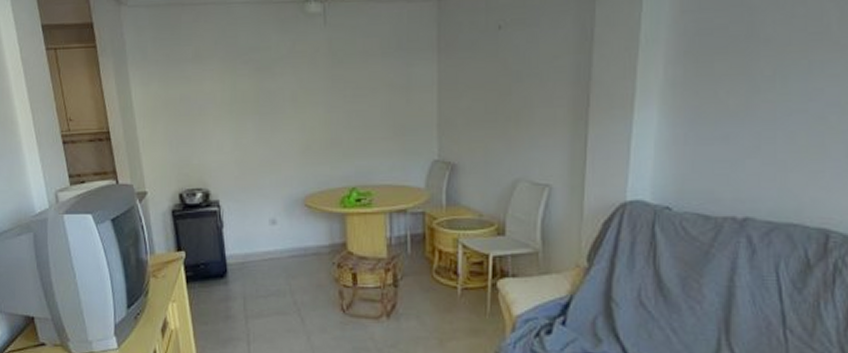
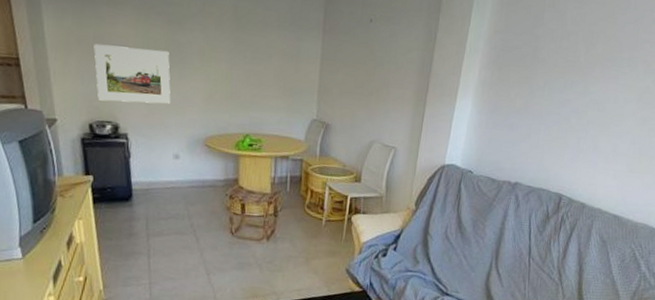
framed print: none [181,101,264,167] -> present [94,43,171,104]

